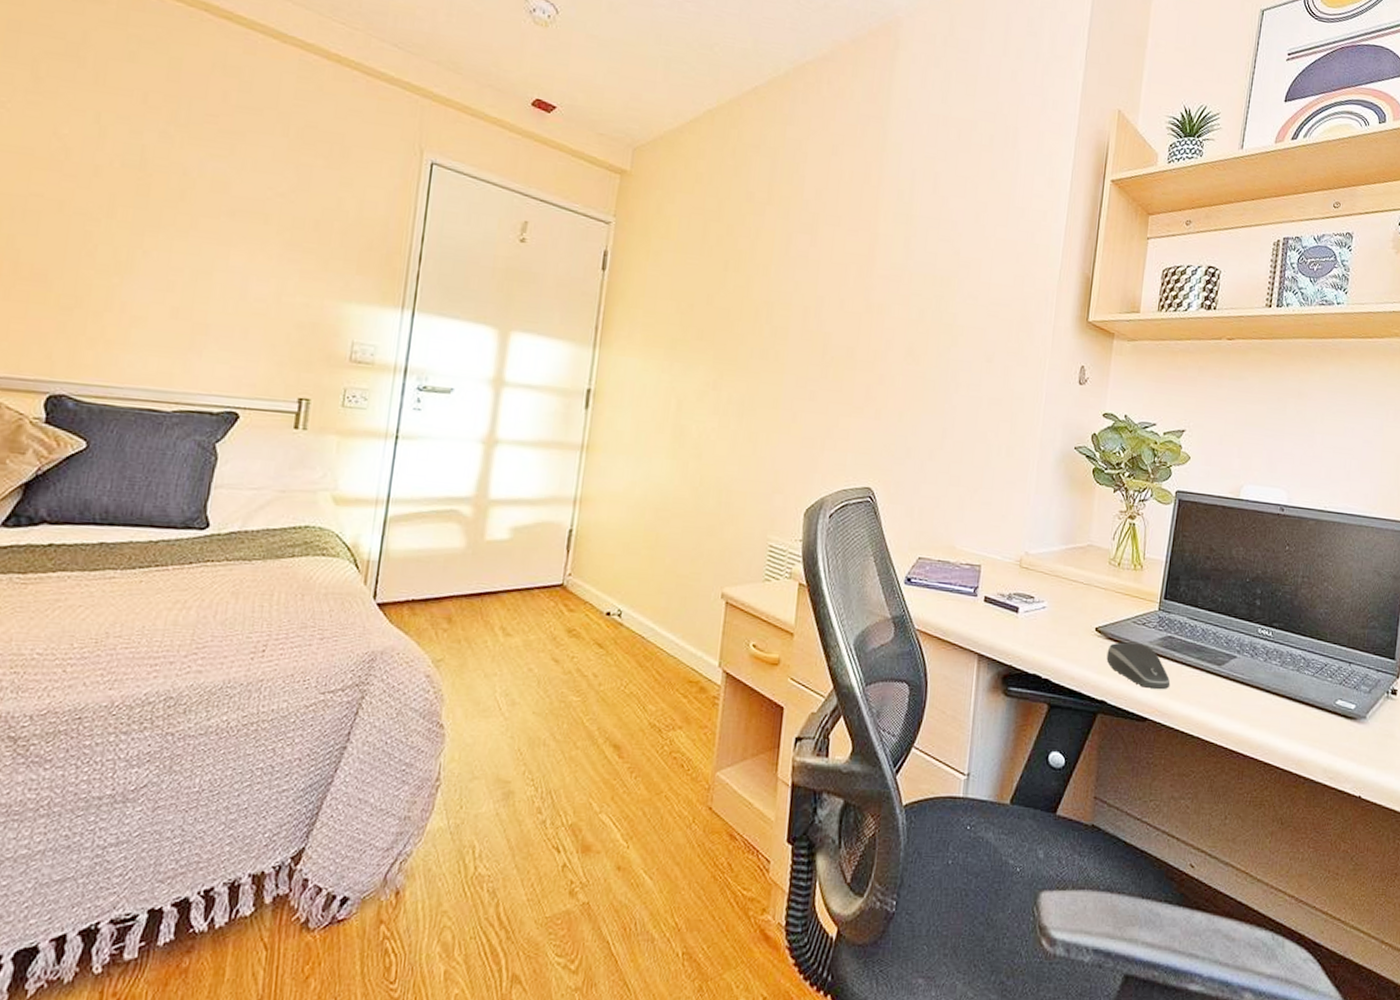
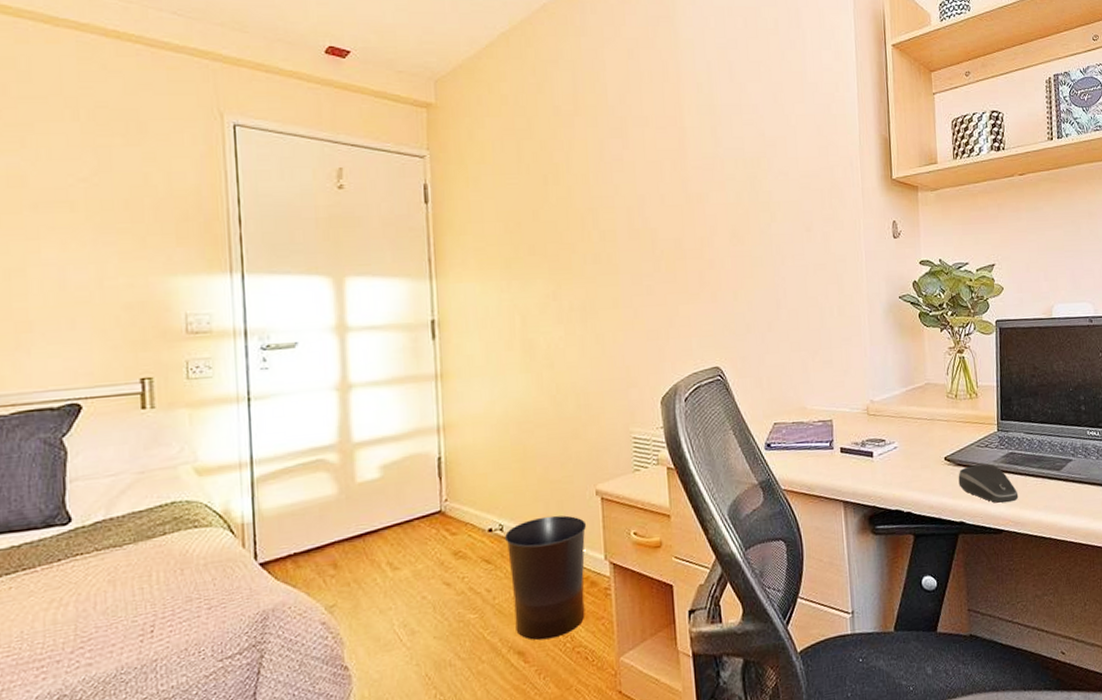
waste bin: none [616,610,707,738] -> present [505,515,587,640]

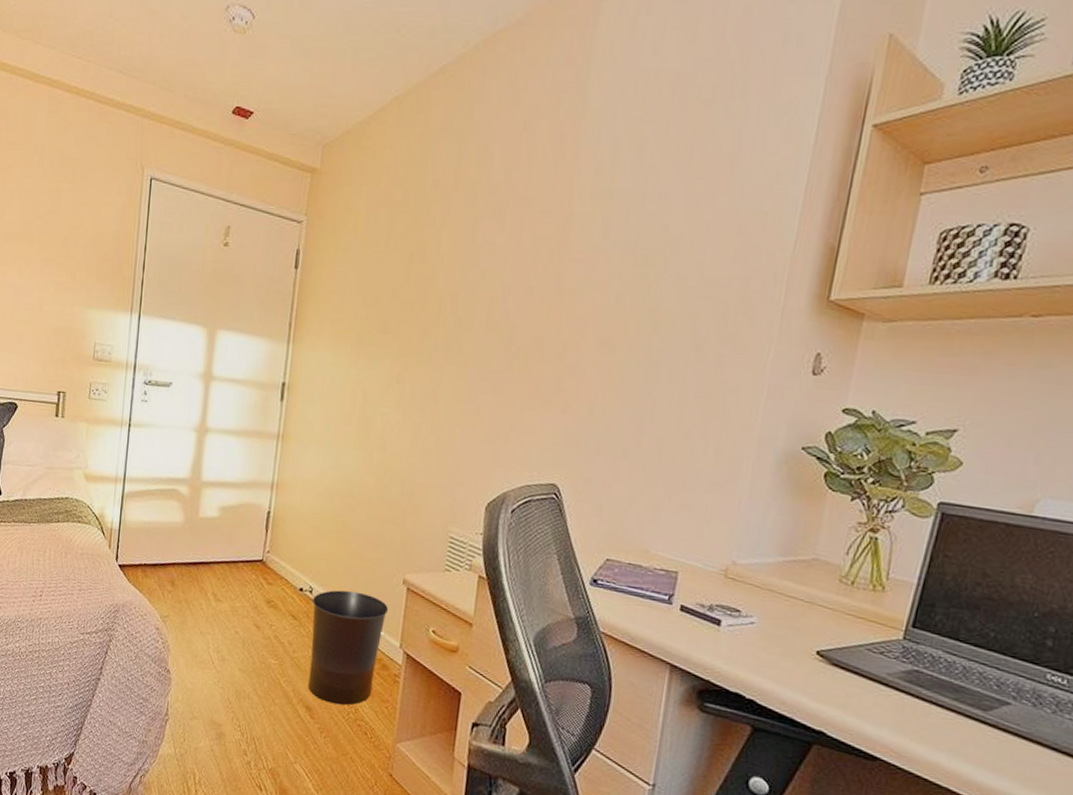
computer mouse: present [958,464,1019,503] -> none [828,669,914,729]

